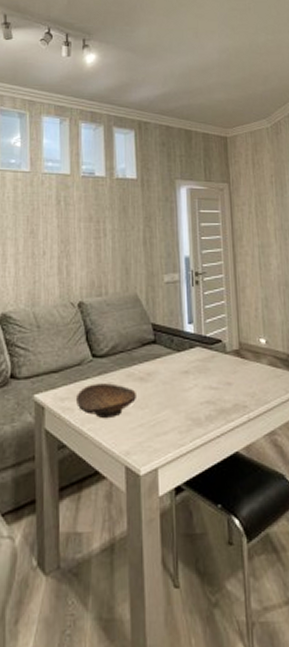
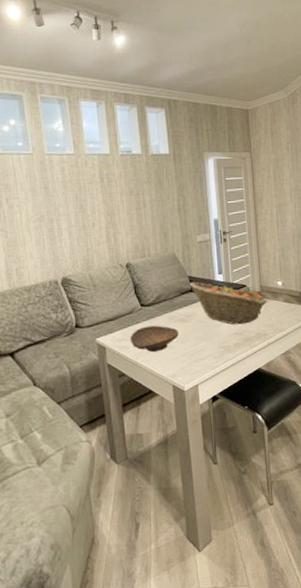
fruit basket: none [153,330,248,391] -> present [190,281,268,325]

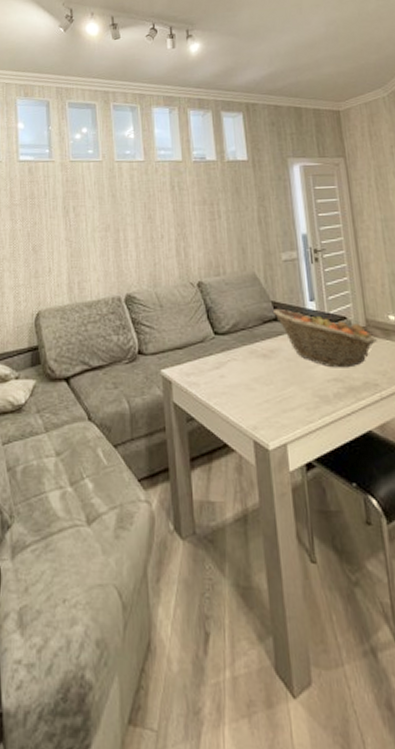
decorative bowl: present [129,325,179,353] -> none [200,360,261,394]

